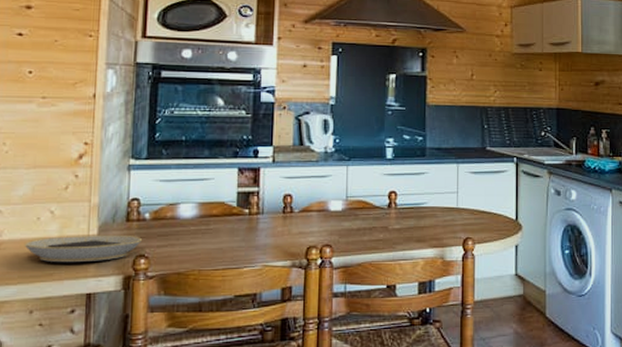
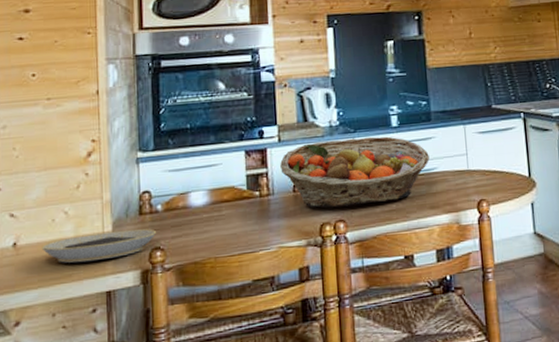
fruit basket: none [272,166,420,232] -> present [280,136,429,208]

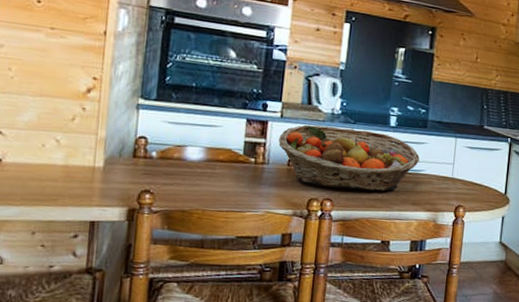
plate: present [41,229,156,263] -> none [28,164,148,192]

